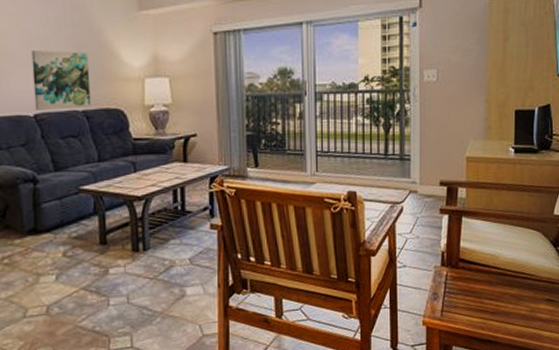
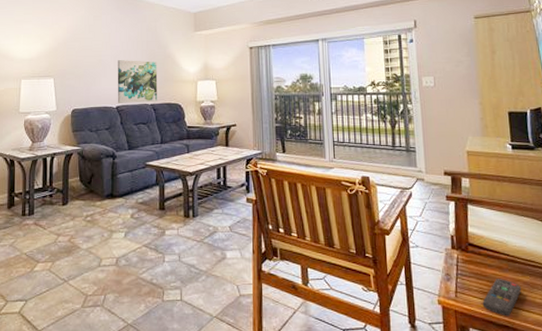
remote control: none [468,293,508,331] -> present [482,279,522,317]

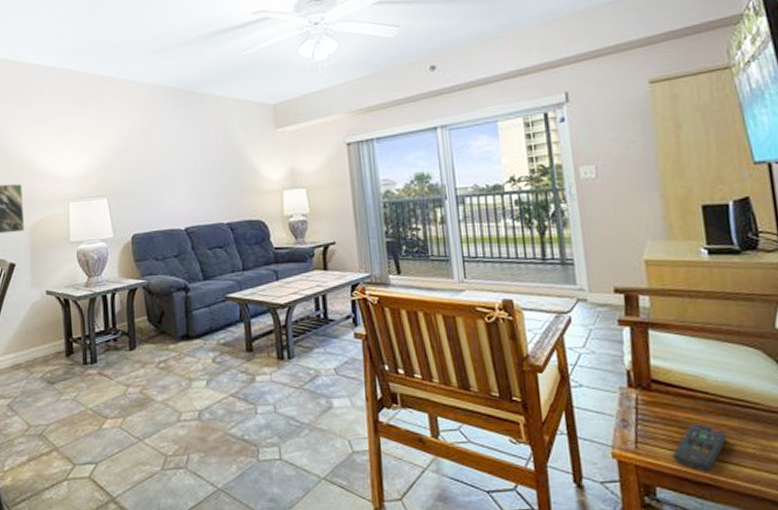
wall art: present [117,60,158,103] -> none [182,169,235,224]

